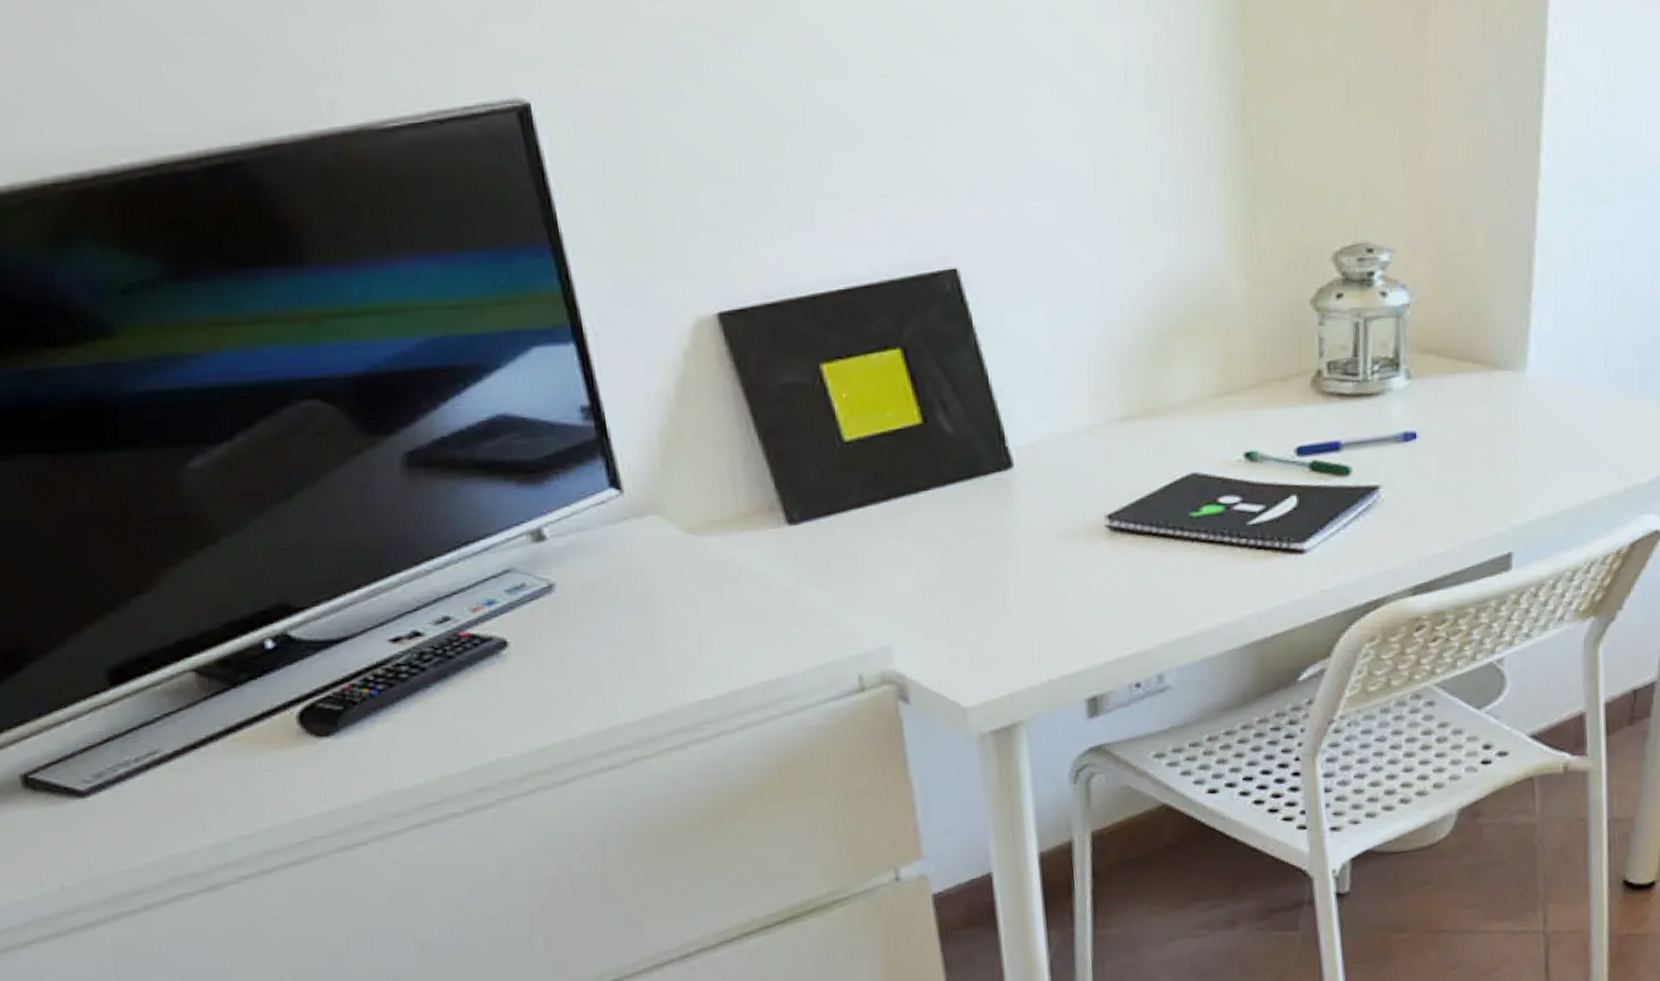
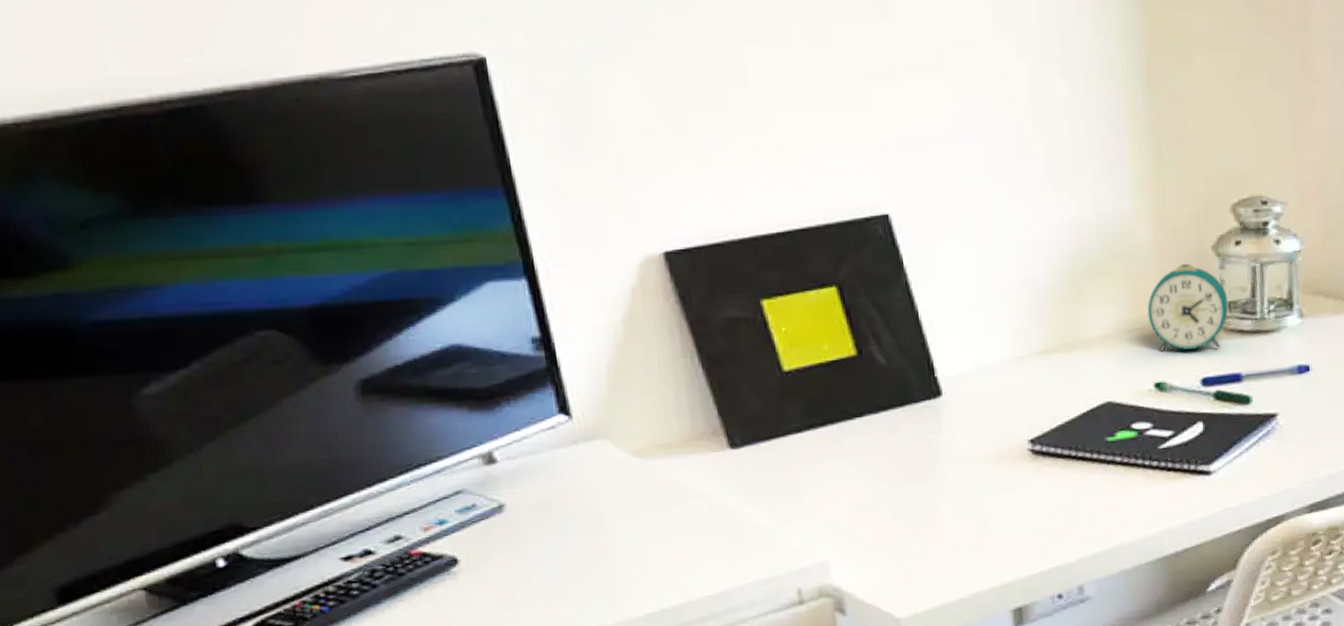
alarm clock: none [1237,319,1328,418] -> present [1147,263,1229,351]

